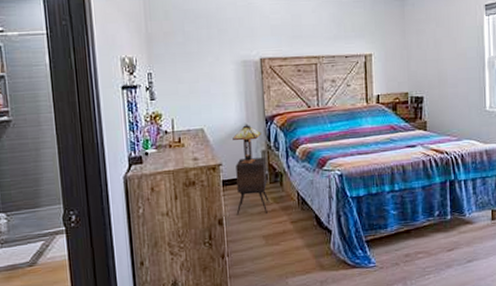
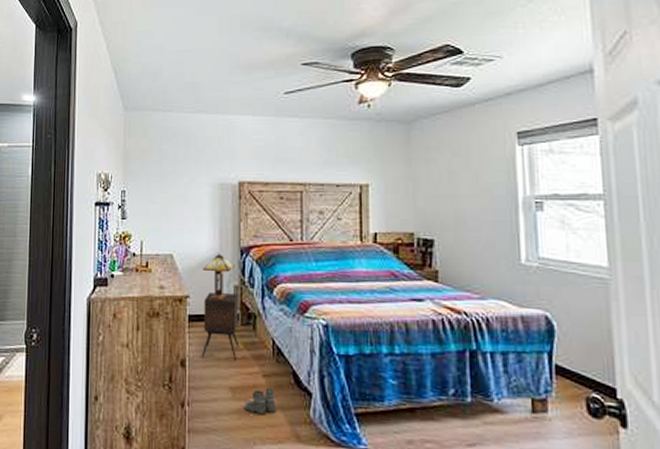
boots: none [276,231,303,255] -> present [244,387,276,415]

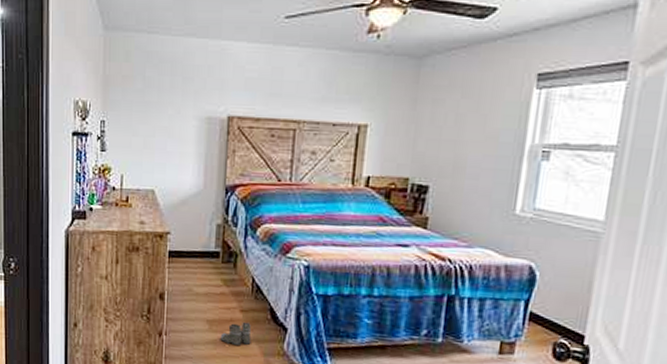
side table: present [201,293,239,360] -> none [180,230,220,296]
table lamp: present [203,253,235,299] -> none [185,190,219,237]

